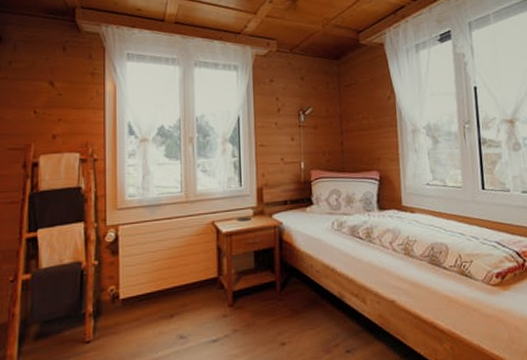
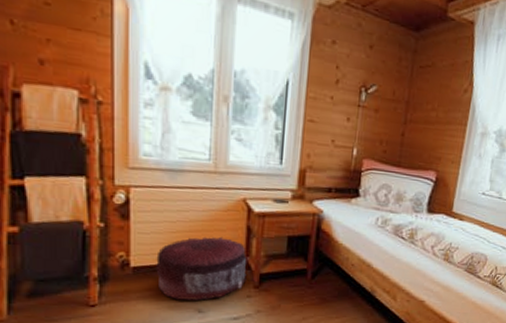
pouf: none [141,259,221,327] -> present [156,236,247,301]

